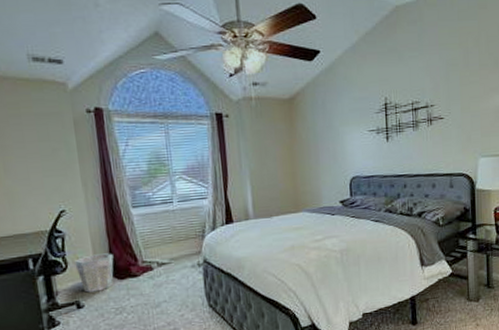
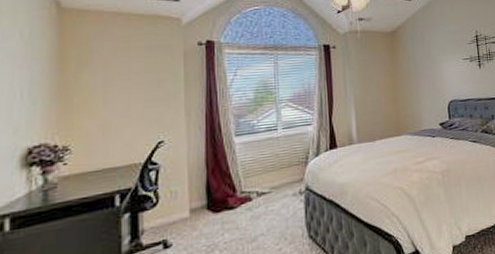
waste bin: present [74,253,114,293] -> none [167,184,210,230]

